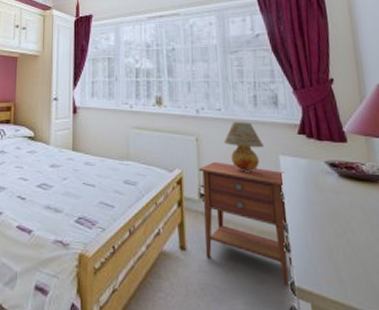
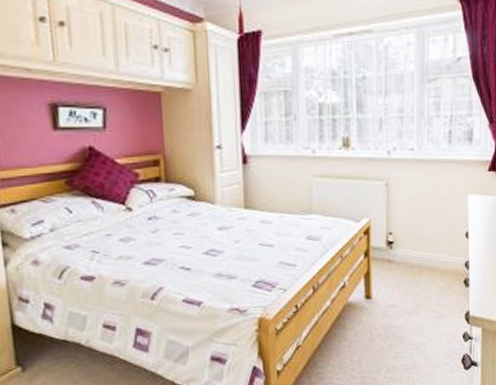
nightstand: present [198,161,295,286] -> none [386,206,471,317]
table lamp: present [223,122,263,172] -> none [414,162,454,215]

